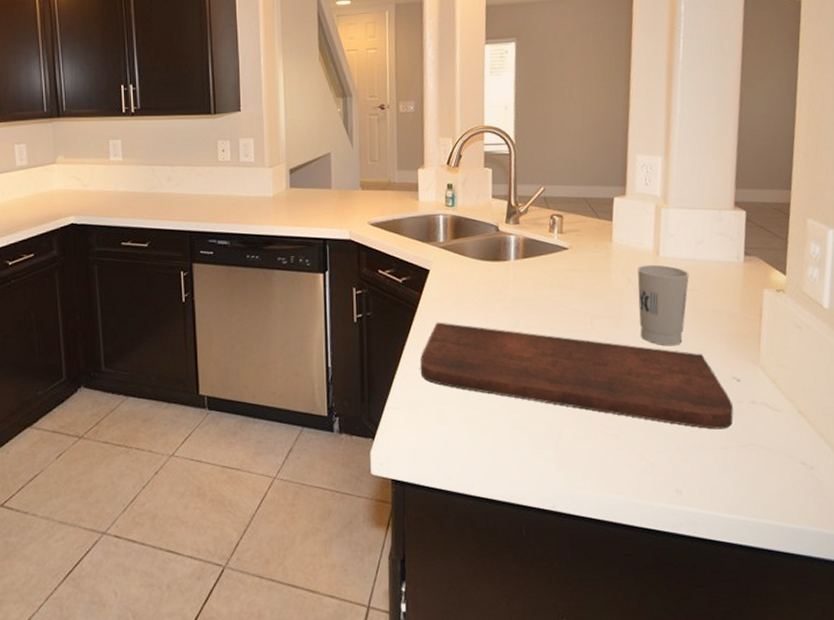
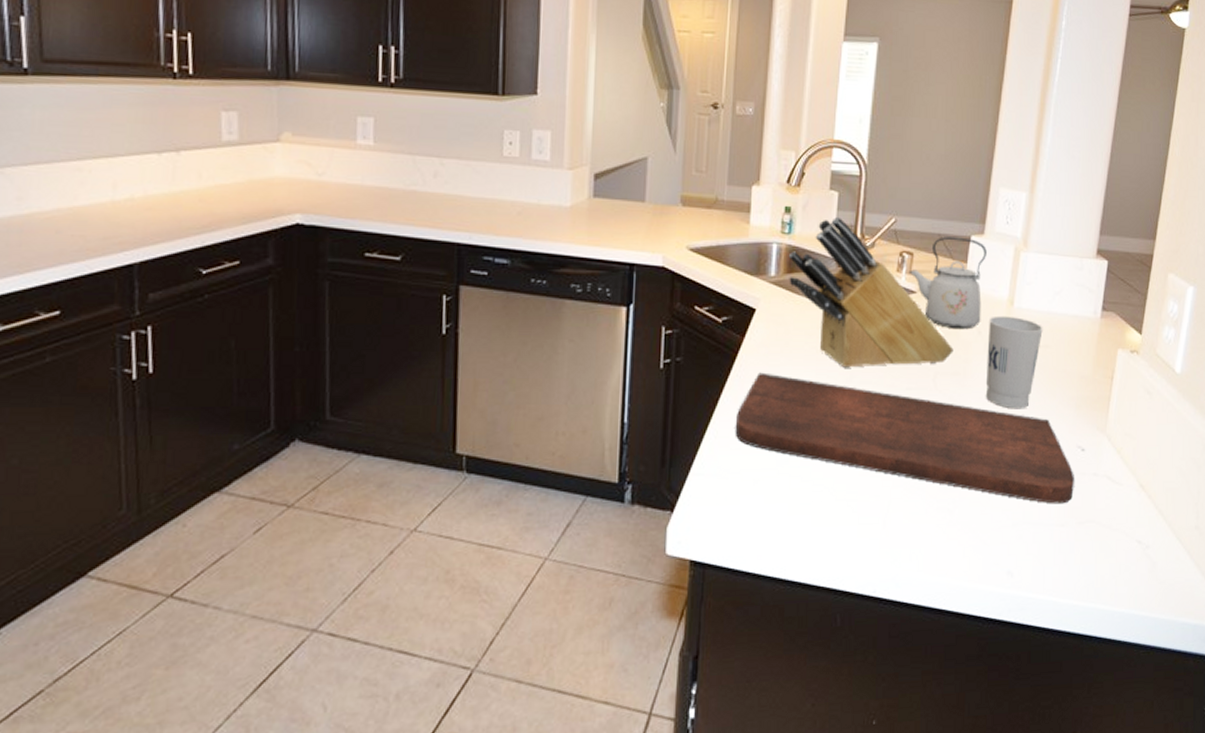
knife block: none [453,189,607,316] -> present [788,216,954,368]
kettle: none [560,199,630,279] -> present [909,236,987,330]

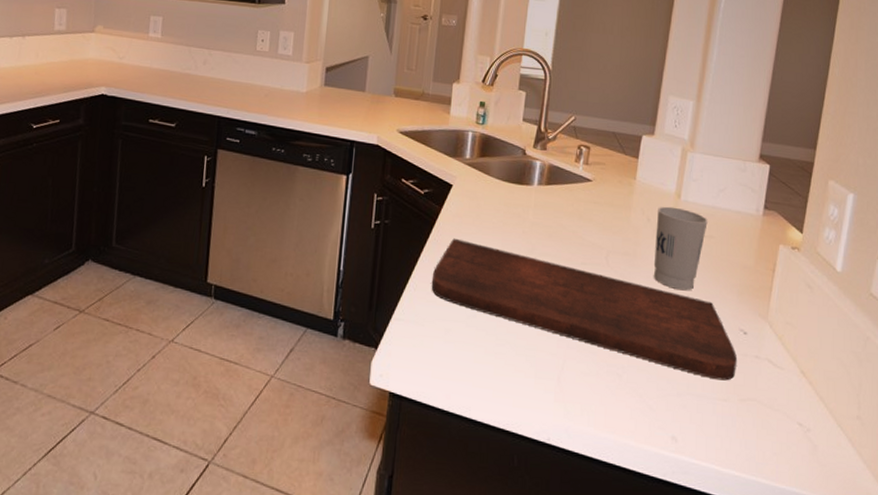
knife block: present [788,216,954,368] -> none [481,112,625,244]
kettle: present [909,236,987,330] -> none [586,134,656,217]

